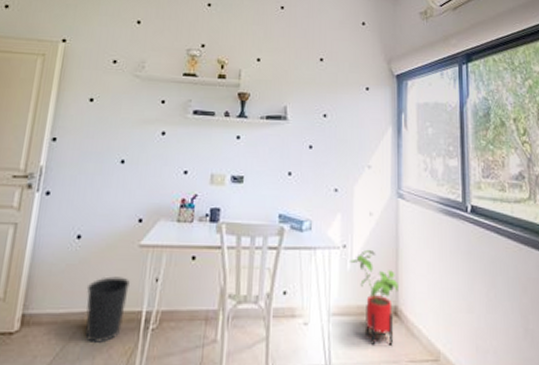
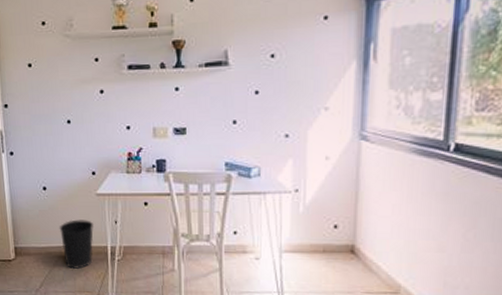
house plant: present [350,249,398,345] -> none [303,192,357,278]

